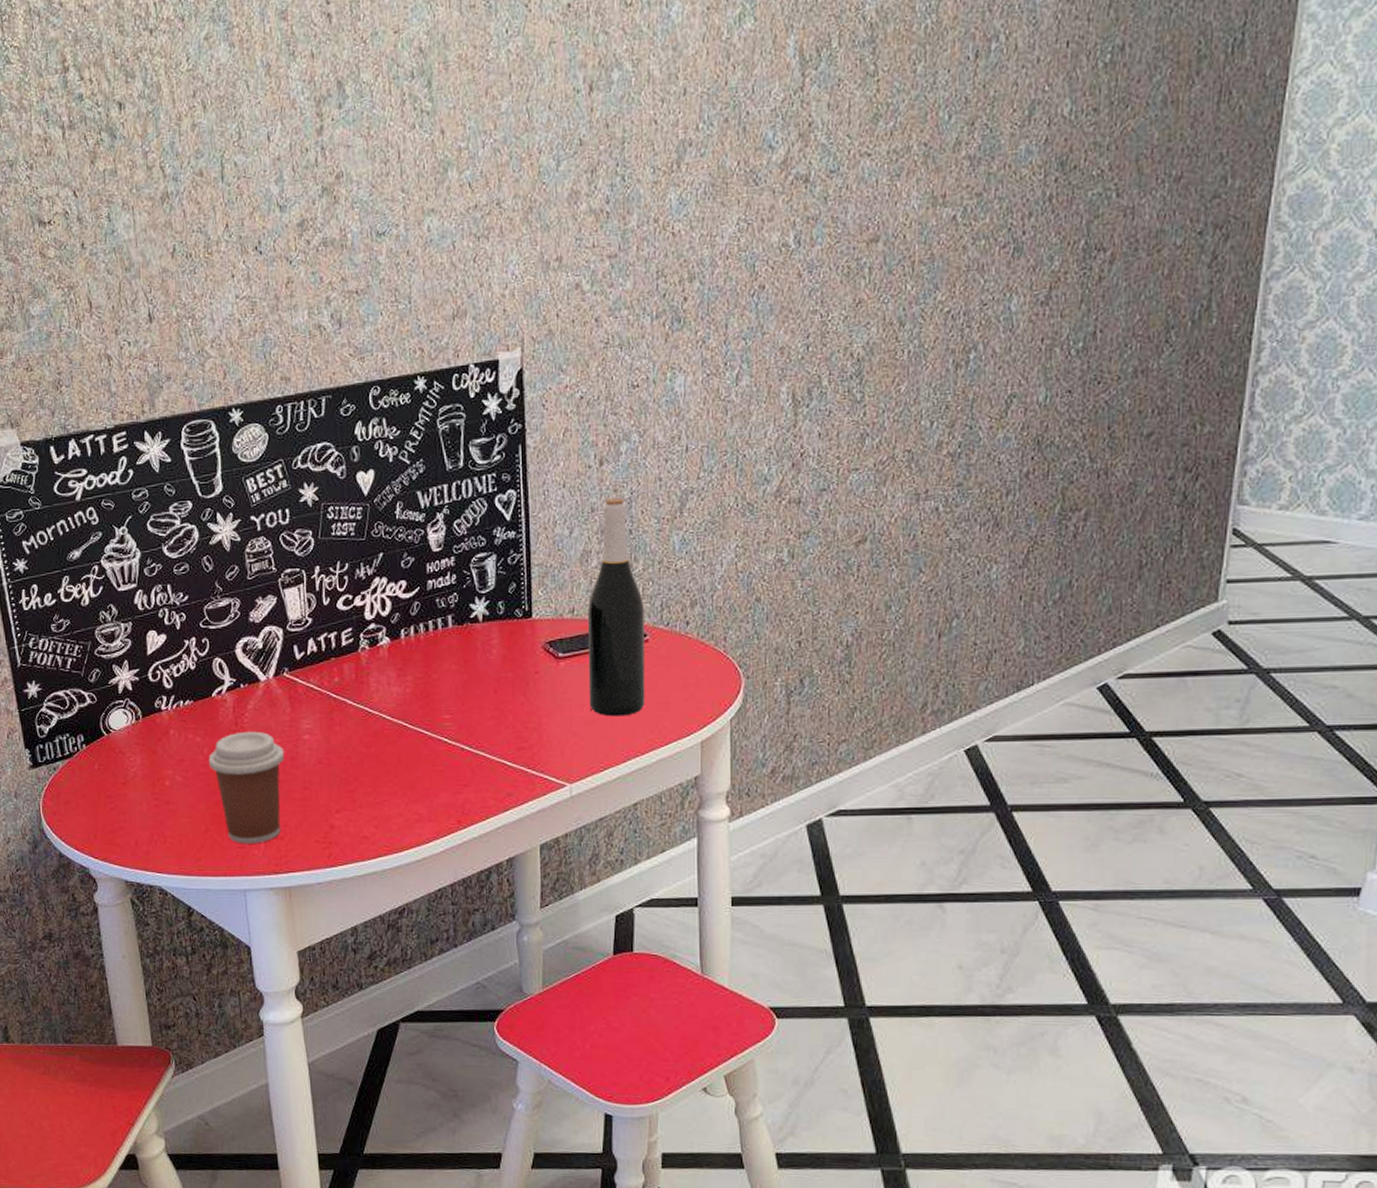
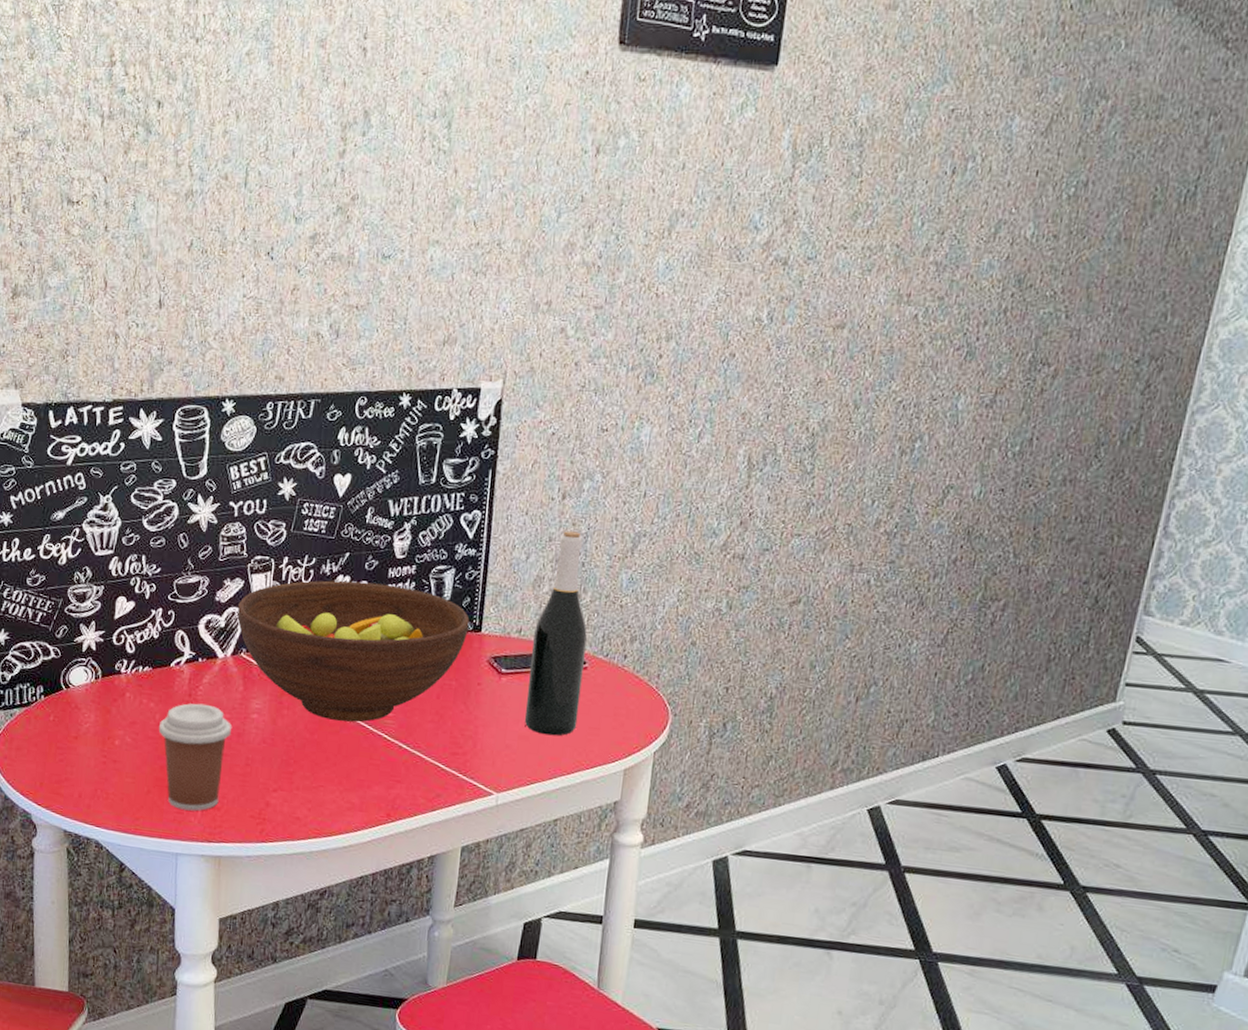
fruit bowl: none [274,580,518,730] -> present [237,580,470,722]

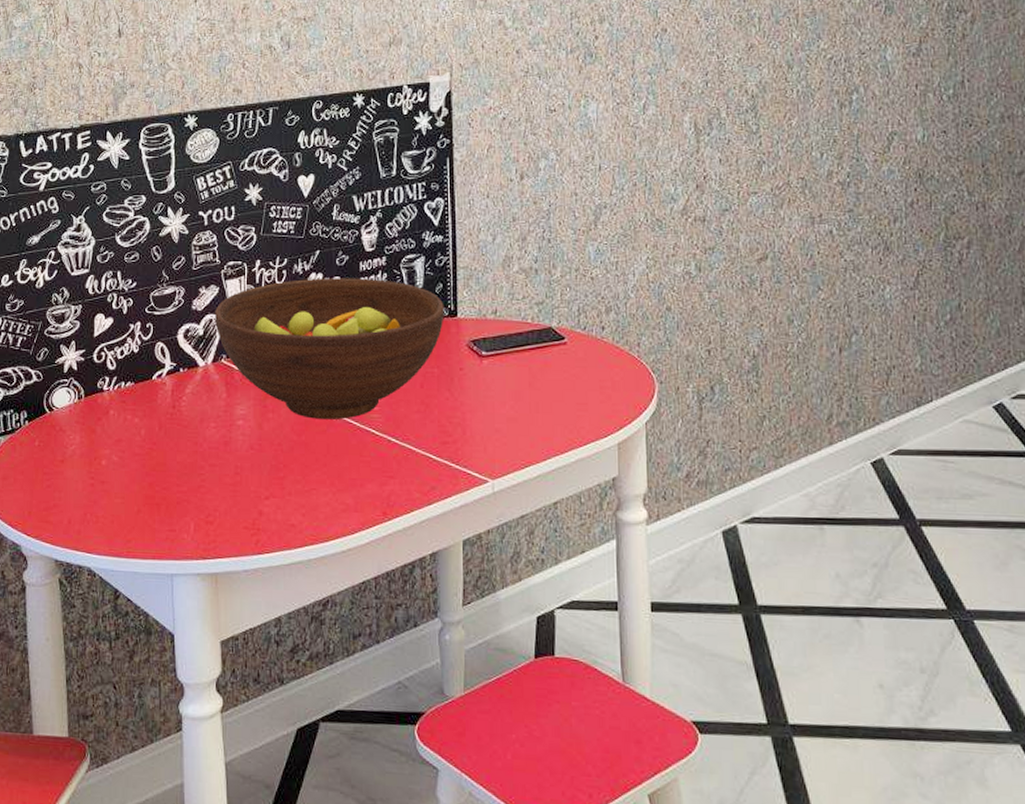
coffee cup: present [158,703,231,811] -> none [144,414,218,527]
wine bottle: present [524,531,587,736] -> none [509,209,564,415]

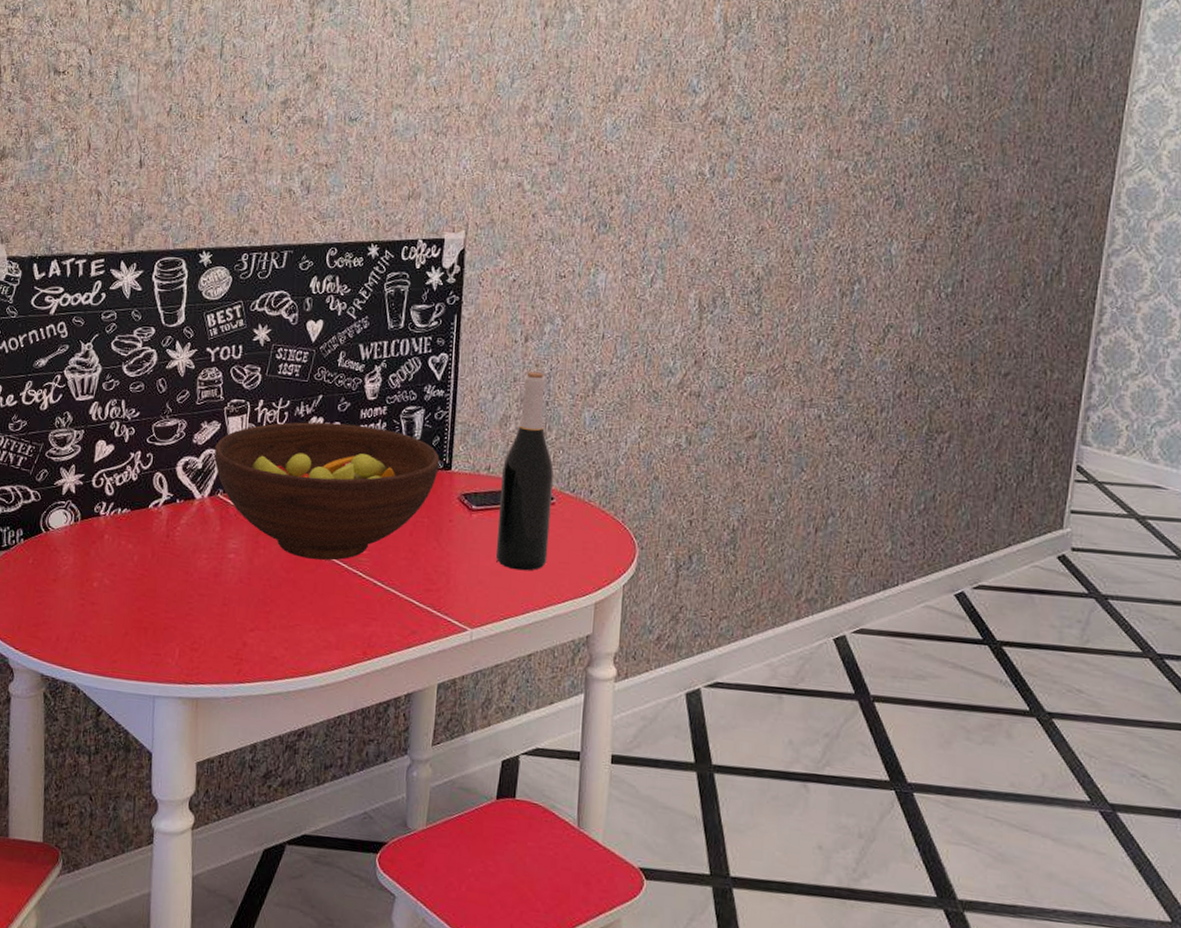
wine bottle: none [509,209,564,415] -> present [495,372,554,571]

